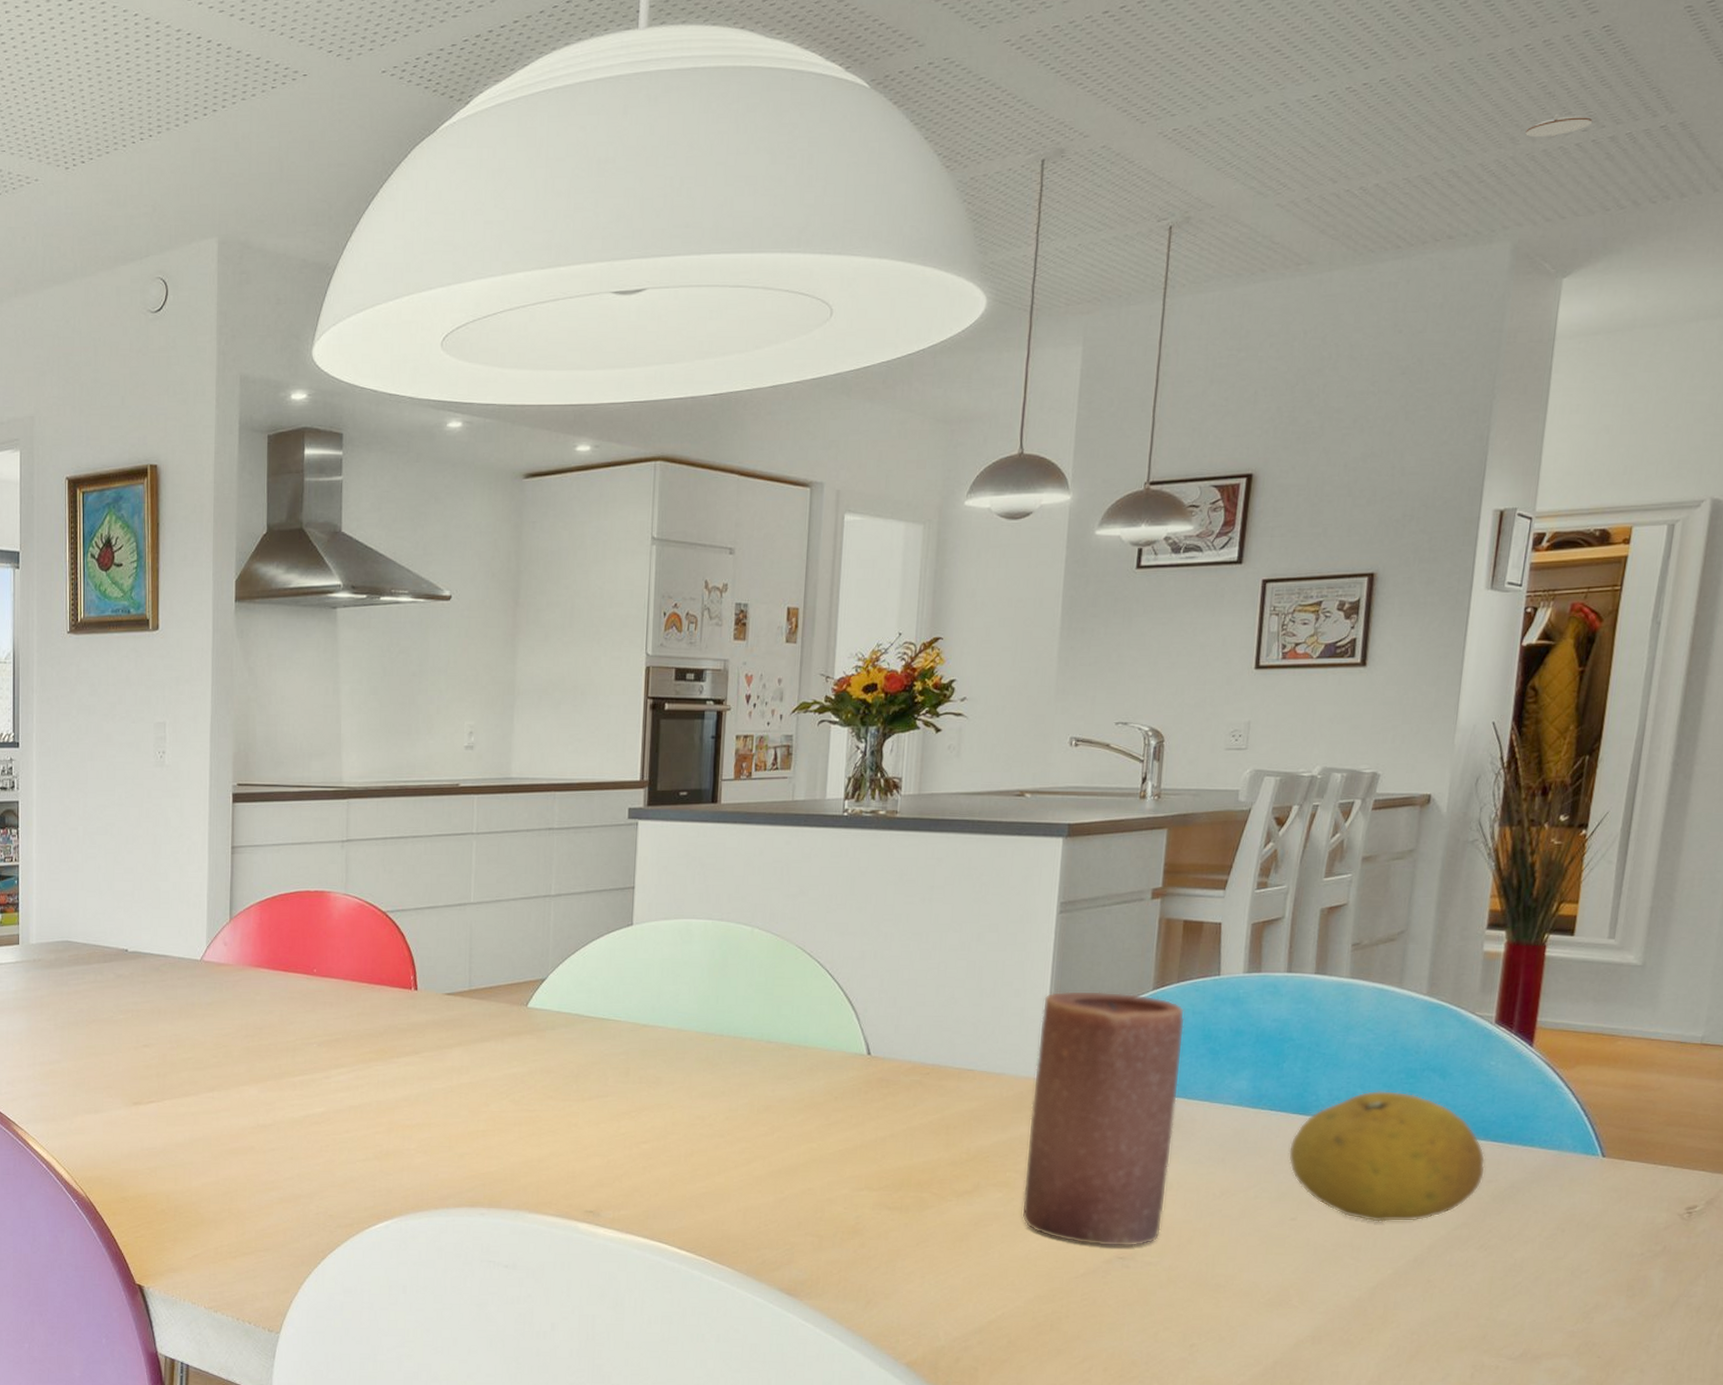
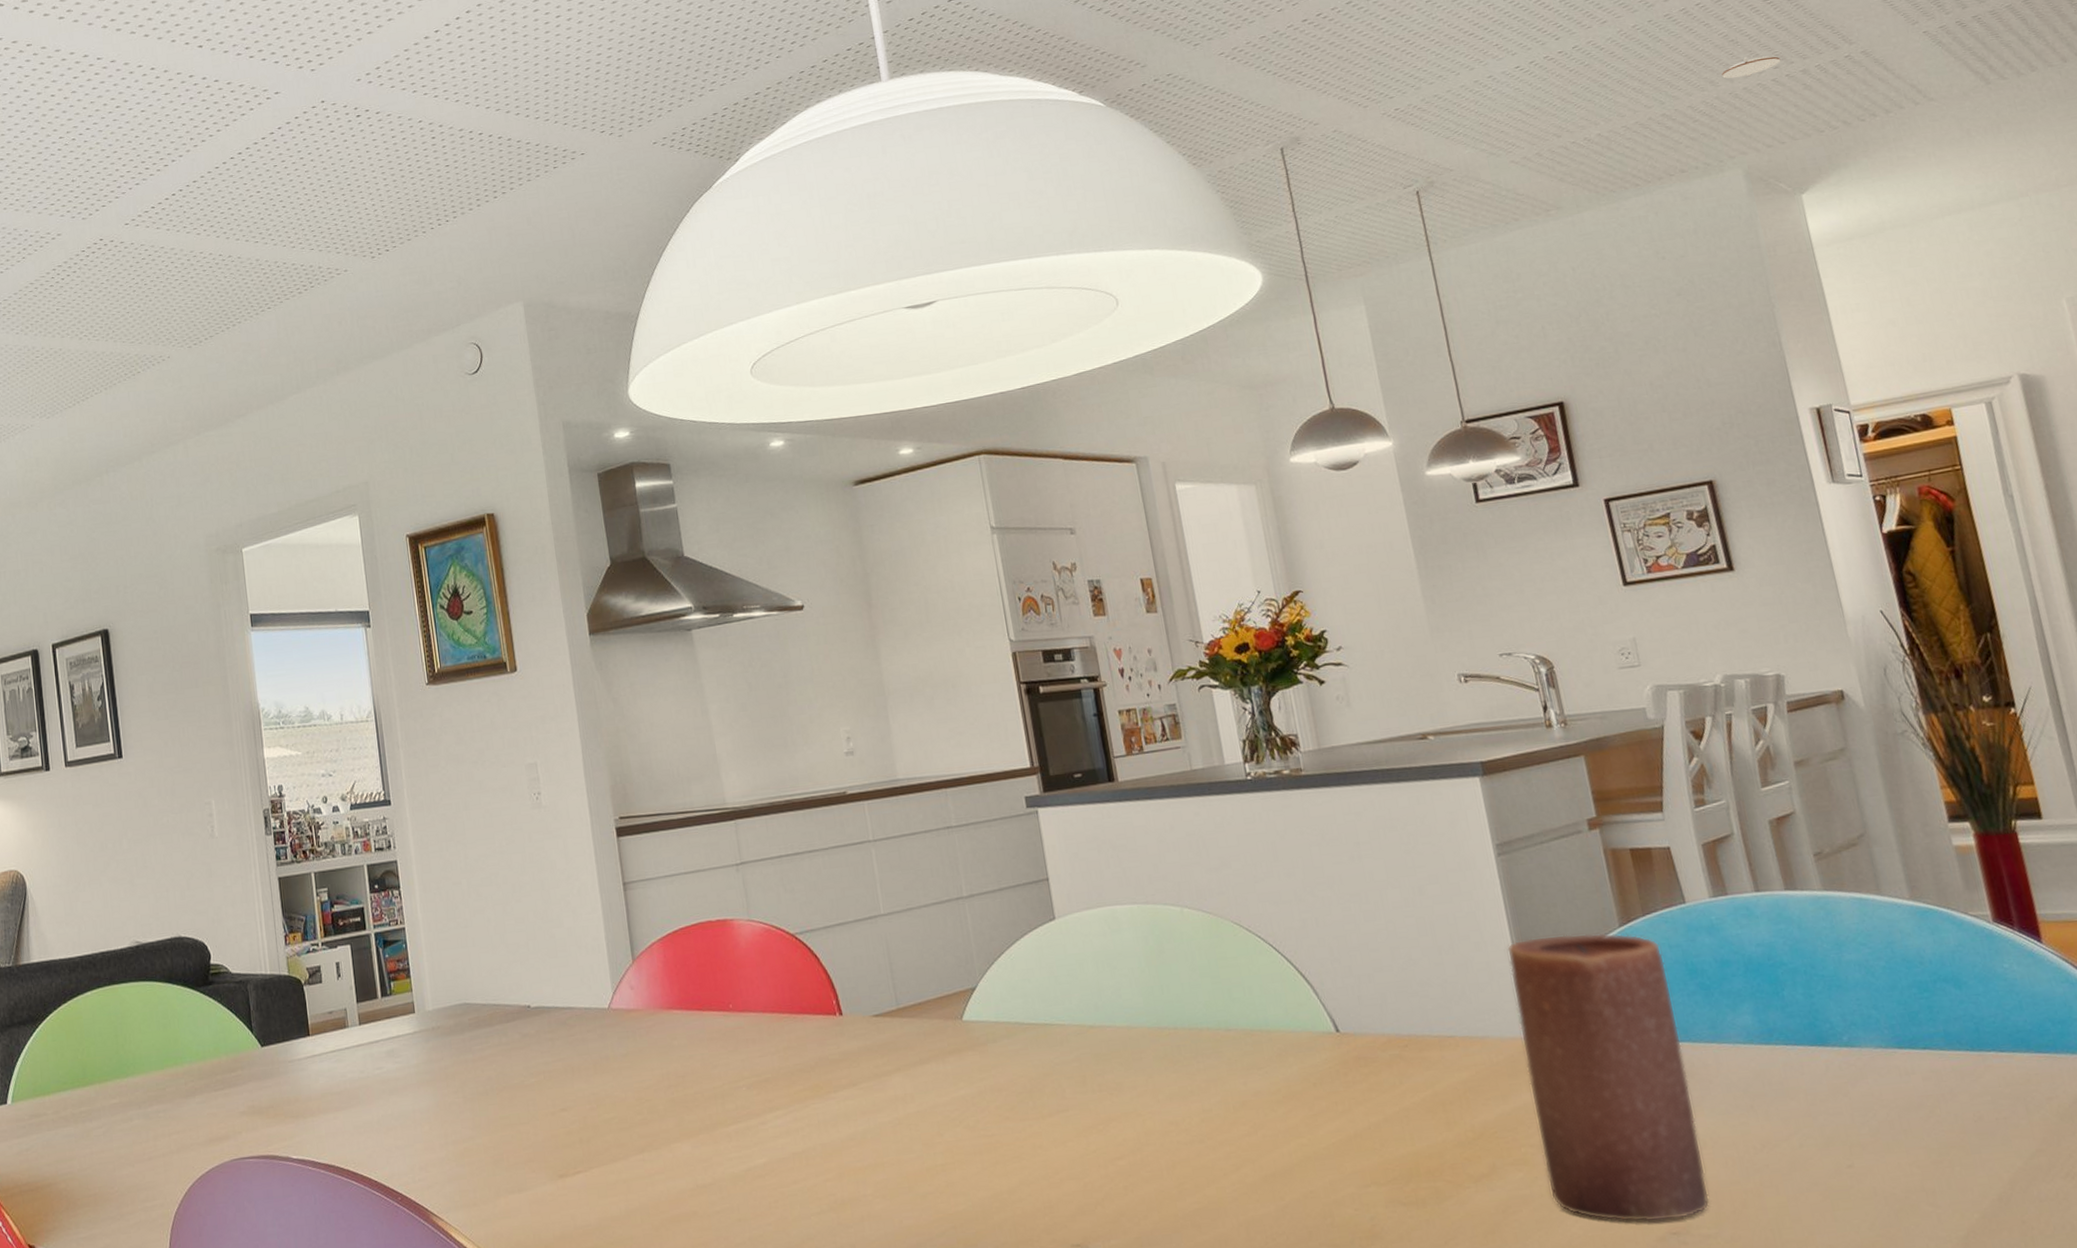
fruit: present [1288,1090,1486,1222] -> none [1818,1008,2042,1160]

